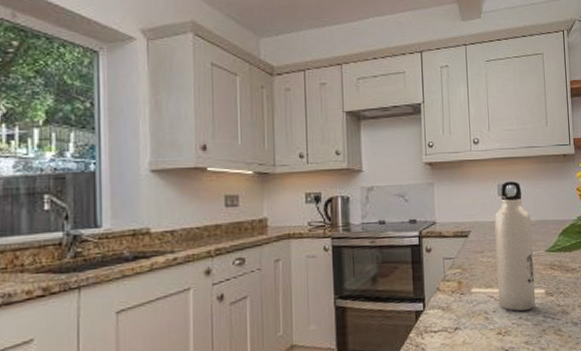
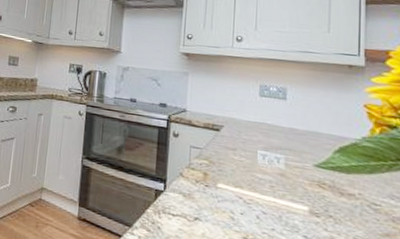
water bottle: present [494,181,536,312] -> none [248,83,299,225]

